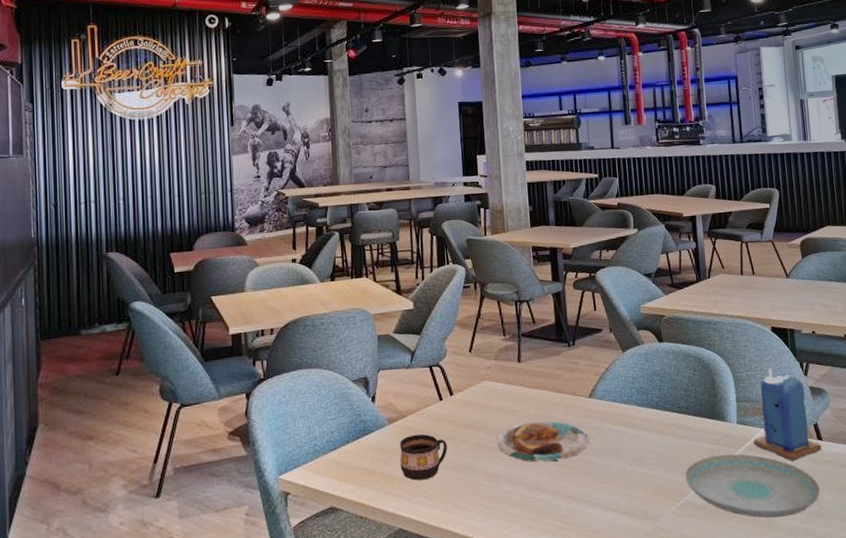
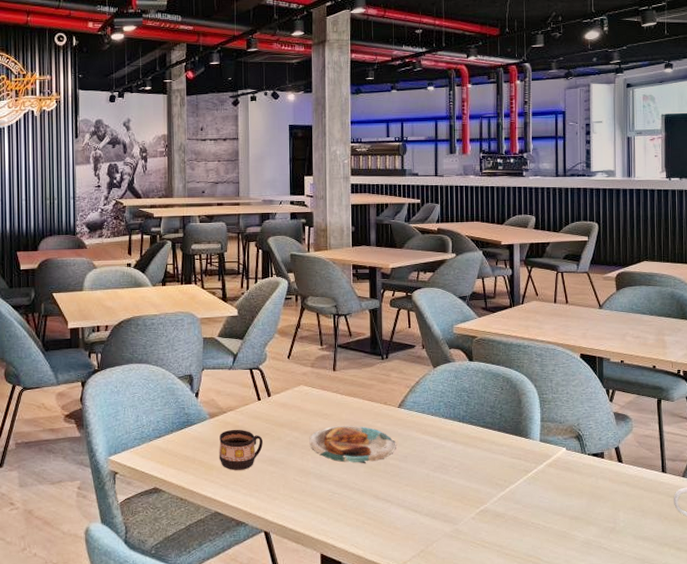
plate: present [685,454,820,518] -> none [486,468,616,530]
candle: present [753,368,822,461] -> none [554,392,622,480]

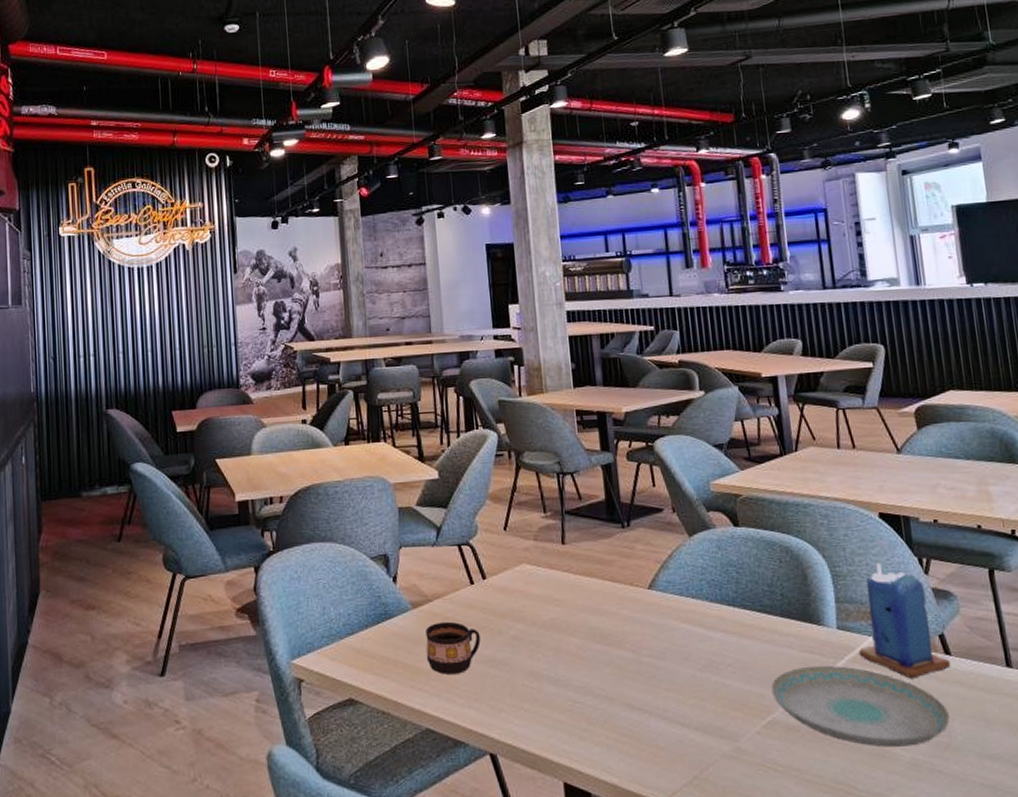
plate: present [309,425,397,464] -> none [538,613,651,664]
plate: none [486,468,616,530] -> present [771,665,950,747]
candle: none [554,392,622,480] -> present [858,563,951,679]

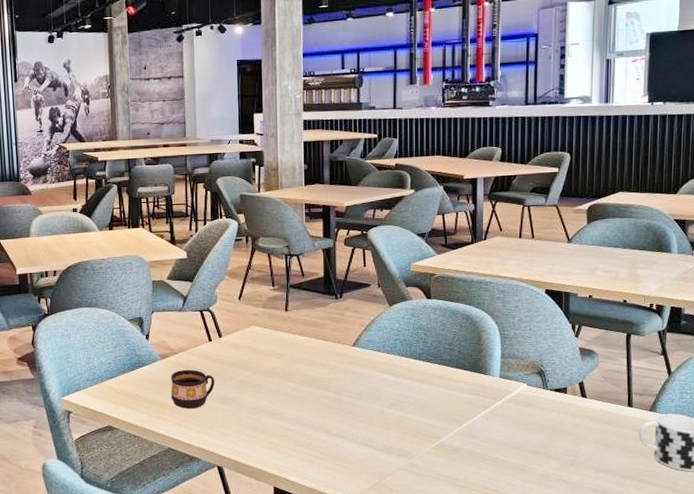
plate: present [771,665,950,747] -> none [442,404,577,463]
candle: present [858,563,951,679] -> none [514,328,585,415]

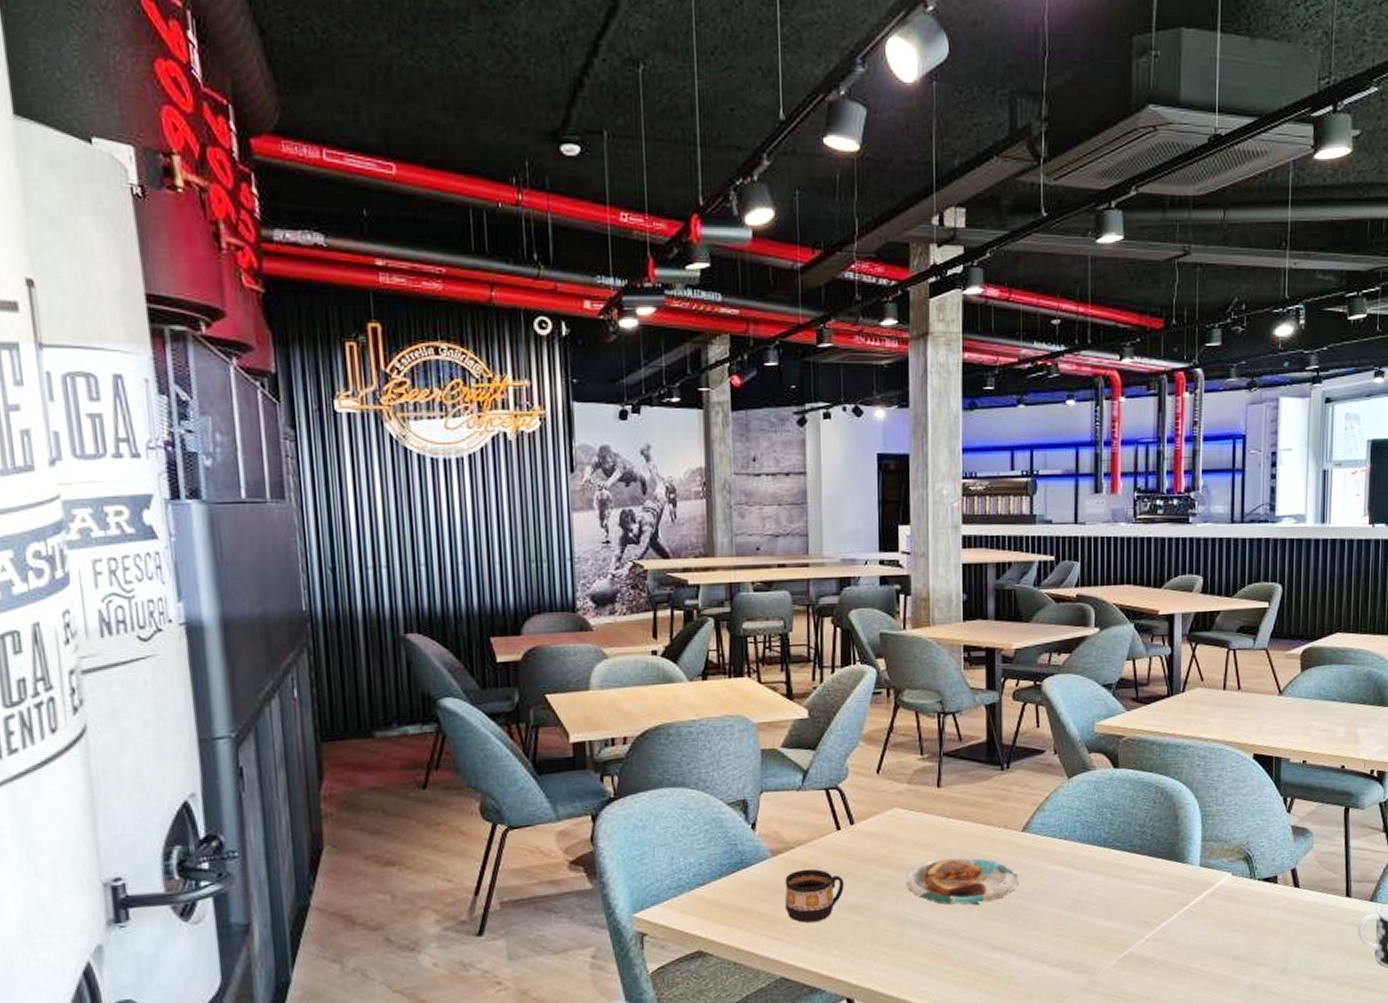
plate: none [261,364,351,402] -> present [905,857,1020,906]

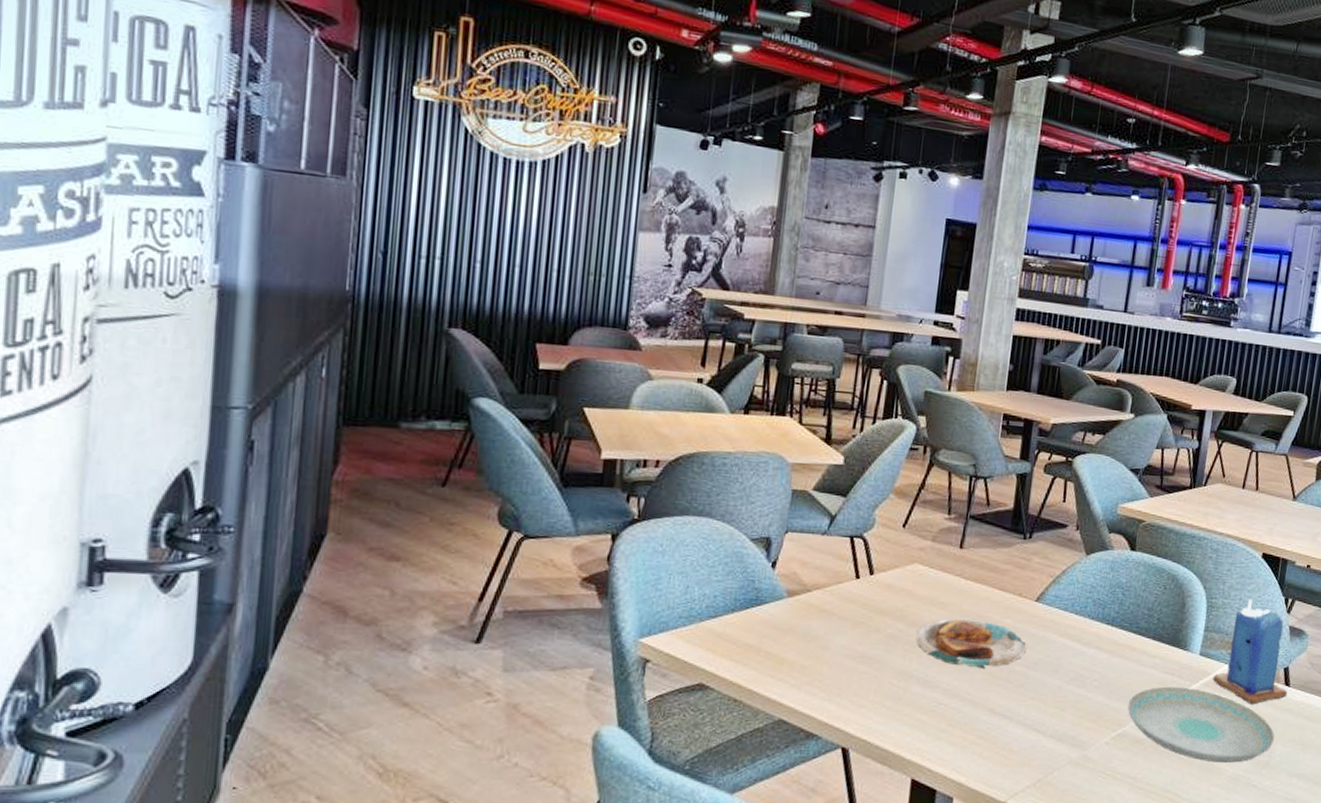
cup: present [784,868,844,923] -> none [793,613,856,667]
plate: none [1131,901,1289,974] -> present [1127,686,1274,763]
candle: none [1216,803,1298,911] -> present [1212,599,1288,705]

